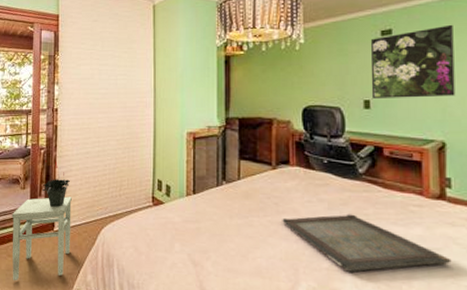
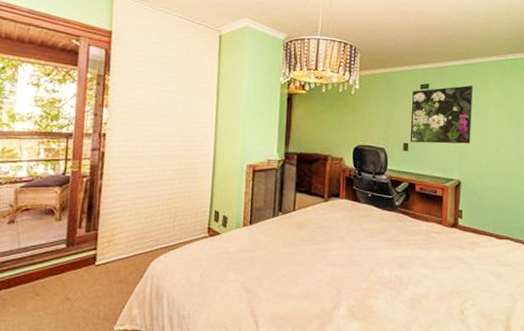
stool: present [11,196,72,281] -> none [40,228,118,322]
potted plant: present [43,161,70,207] -> none [83,189,117,240]
serving tray: present [282,214,452,272] -> none [330,240,458,290]

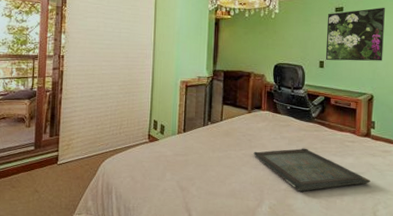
serving tray: none [330,240,458,290] -> present [253,148,371,192]

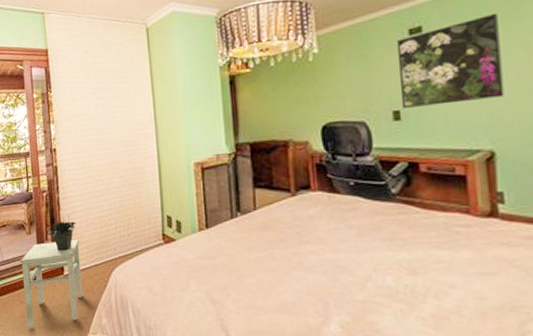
stool: none [16,134,75,209] -> present [20,239,83,328]
potted plant: none [47,102,74,143] -> present [49,203,76,251]
serving tray: present [253,148,371,192] -> none [306,239,509,304]

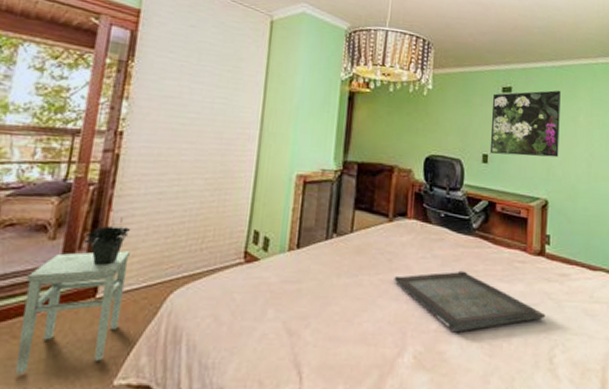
serving tray: none [306,239,509,304] -> present [394,270,546,333]

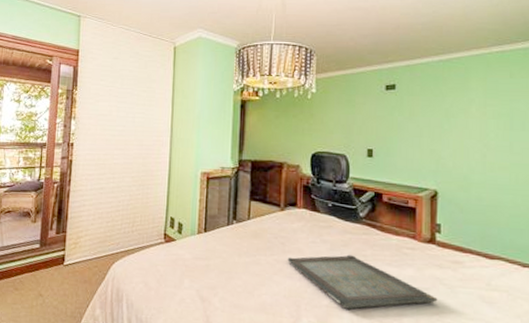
stool: present [15,250,130,375] -> none [18,231,84,315]
potted plant: present [84,201,130,265] -> none [54,195,82,242]
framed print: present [489,90,561,158] -> none [374,83,449,149]

